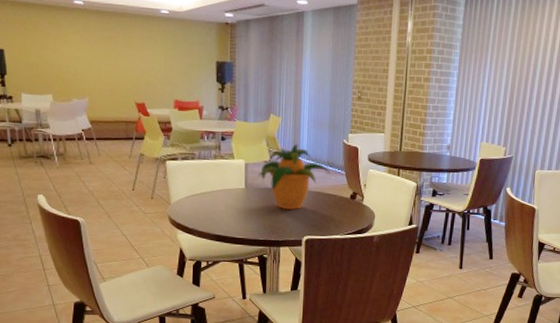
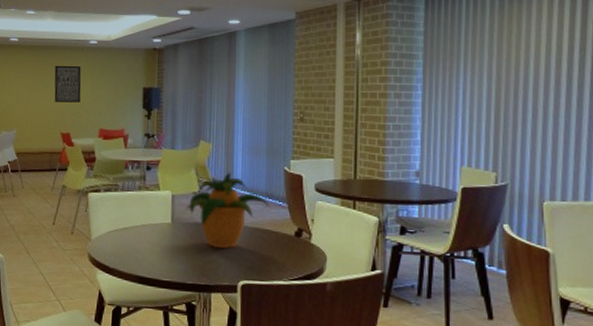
wall art: none [125,33,154,73] -> present [54,65,82,103]

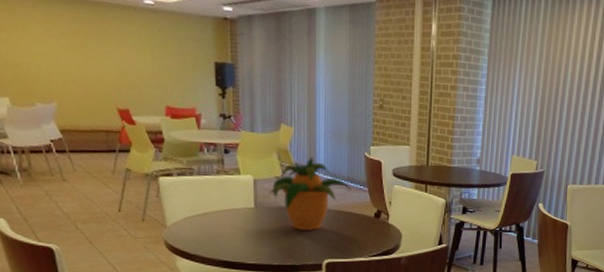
wall art: present [54,65,82,103] -> none [100,26,139,74]

